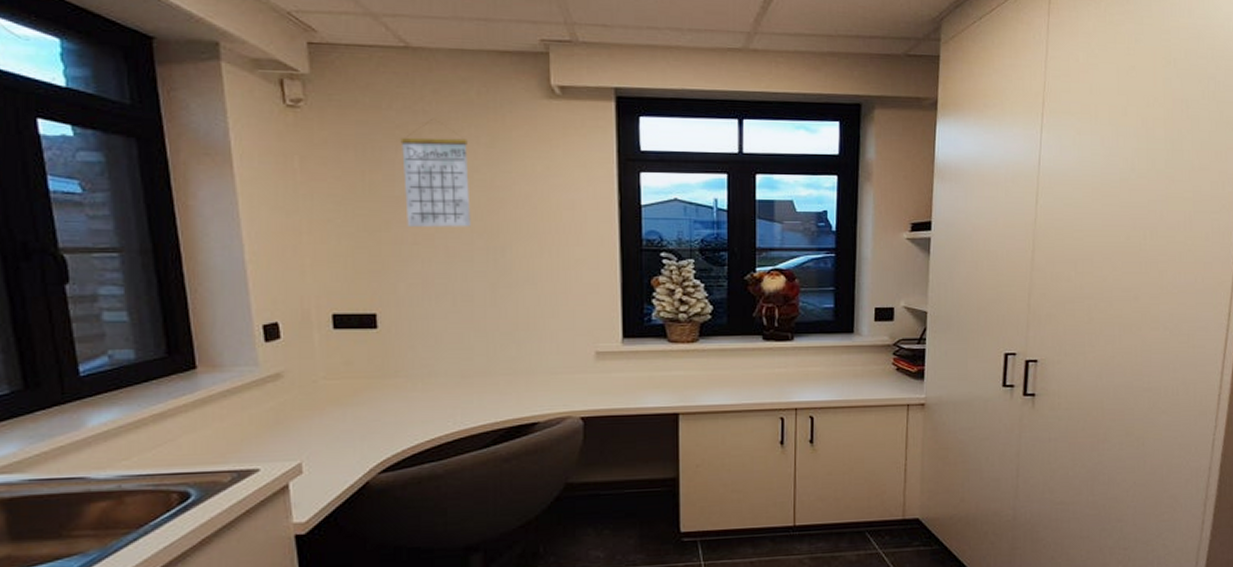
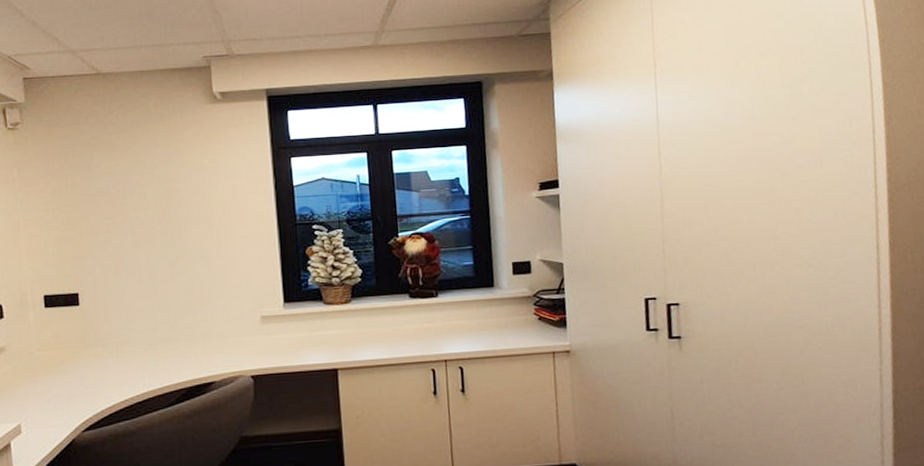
calendar: present [400,119,471,227] -> none [95,129,152,218]

